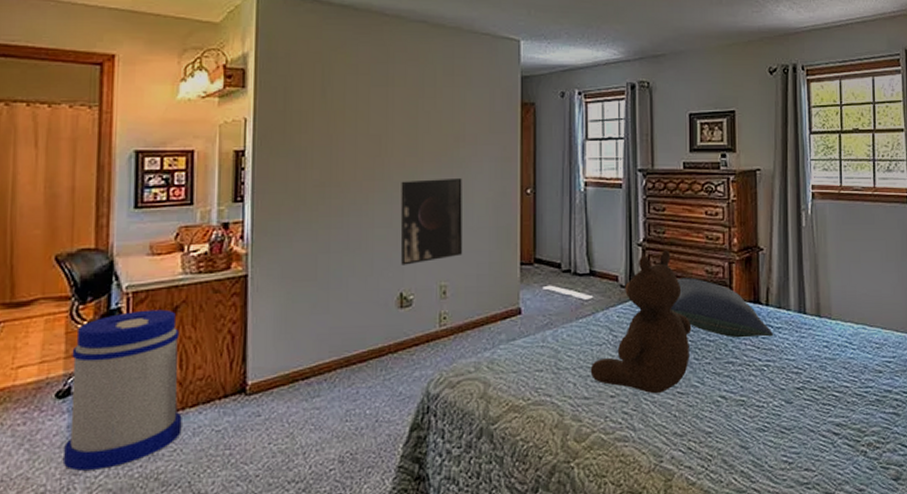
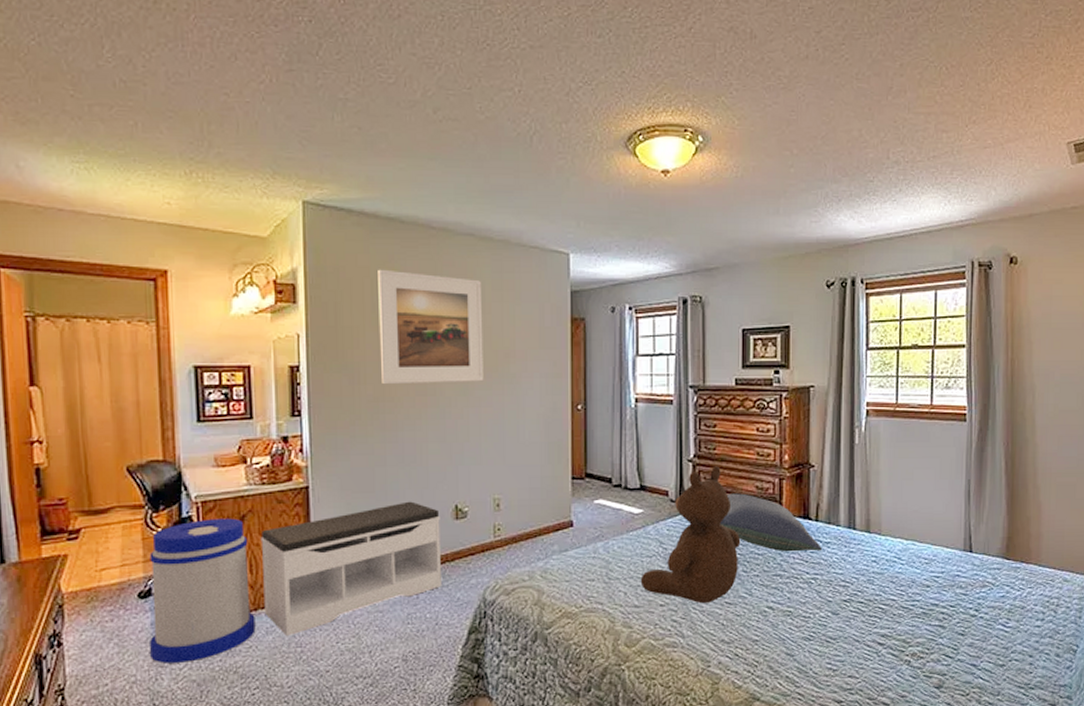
bench: none [192,289,384,438] -> present [260,501,441,637]
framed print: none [328,54,433,170] -> present [378,269,484,385]
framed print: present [400,177,463,265] -> none [453,393,516,479]

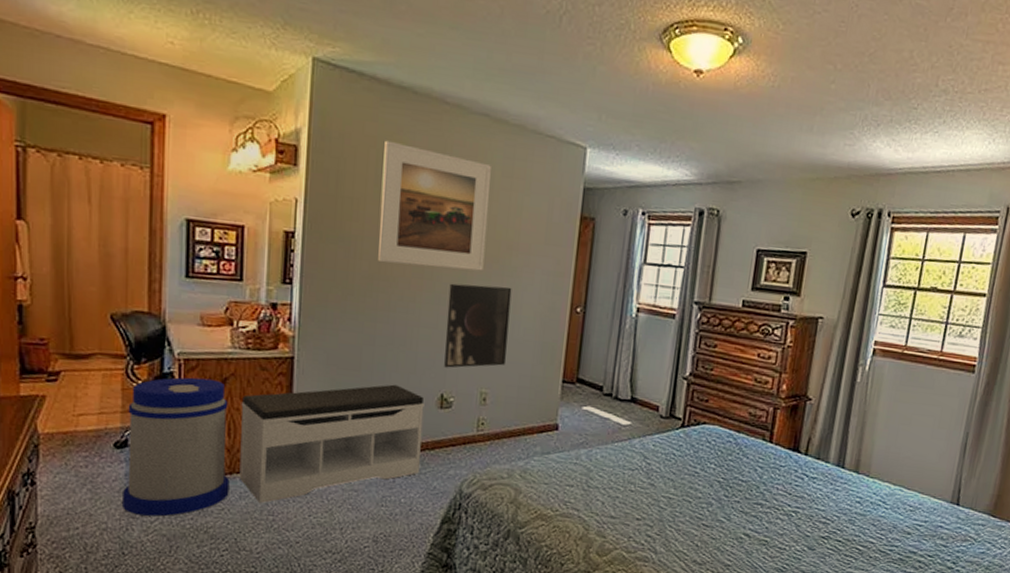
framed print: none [453,393,516,479] -> present [444,283,512,368]
teddy bear: present [640,466,741,604] -> none [619,387,727,523]
pillow: present [721,493,823,552] -> none [708,416,808,486]

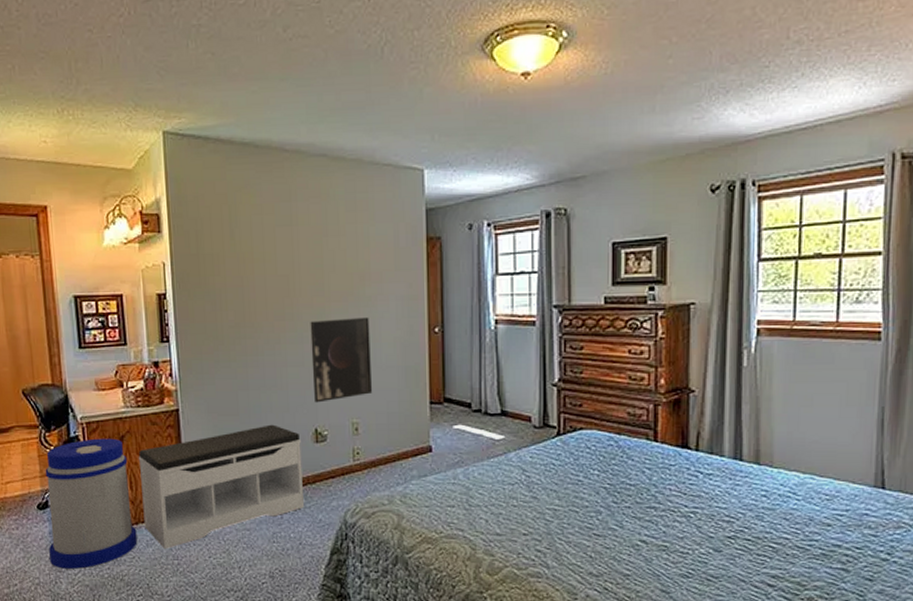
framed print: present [378,140,491,271] -> none [235,195,340,311]

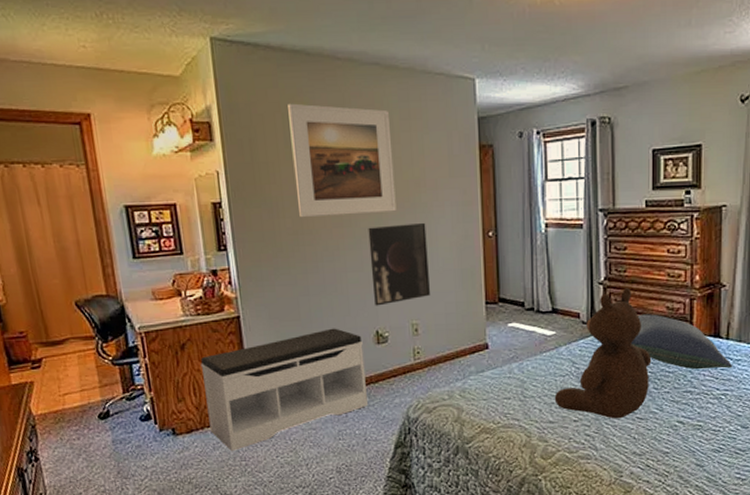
trash can: present [45,438,138,569] -> none [104,346,204,475]
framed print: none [235,195,340,311] -> present [288,103,396,218]
teddy bear: none [502,391,611,534] -> present [554,288,652,419]
pillow: none [588,420,704,483] -> present [632,314,733,370]

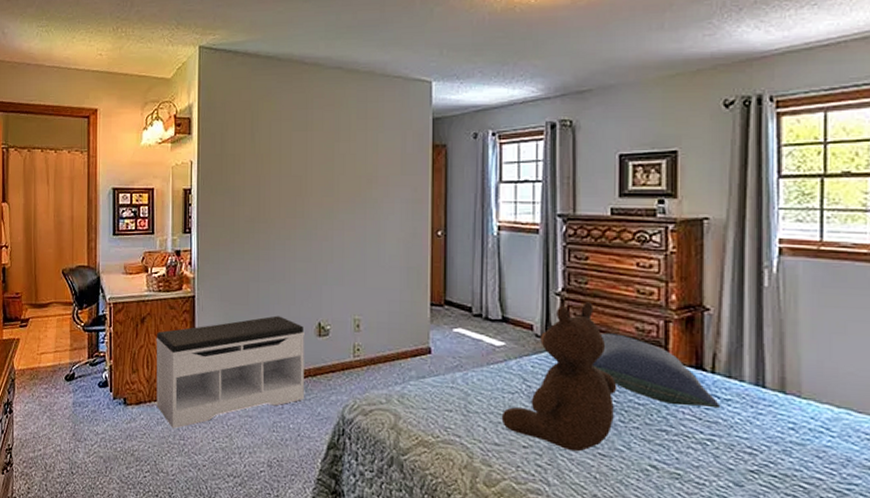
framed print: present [288,103,396,218] -> none [257,102,348,207]
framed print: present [368,222,431,306] -> none [318,217,376,298]

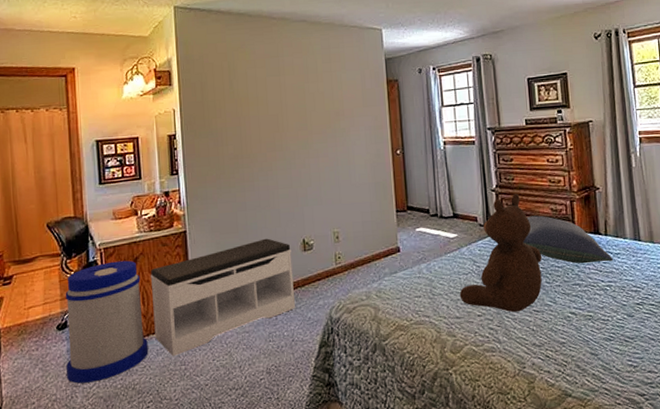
trash can: none [71,318,149,440] -> present [65,260,149,384]

